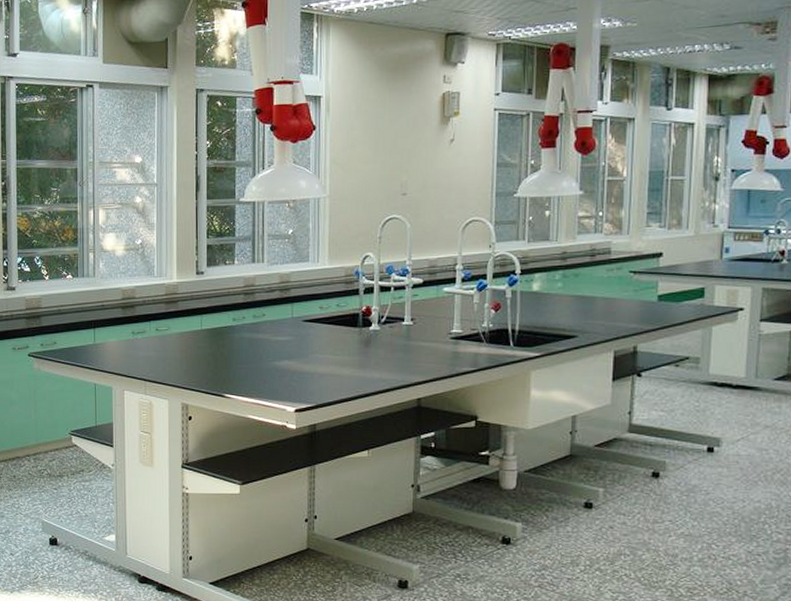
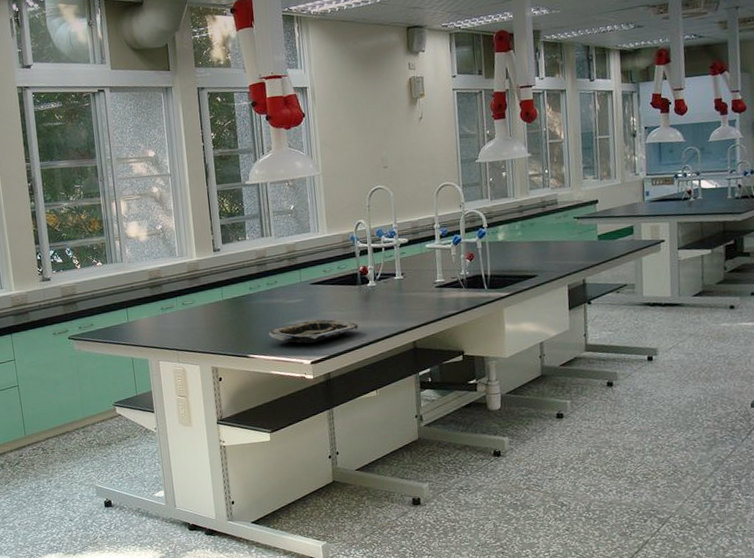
tray: none [249,361,355,389] -> present [268,319,359,344]

